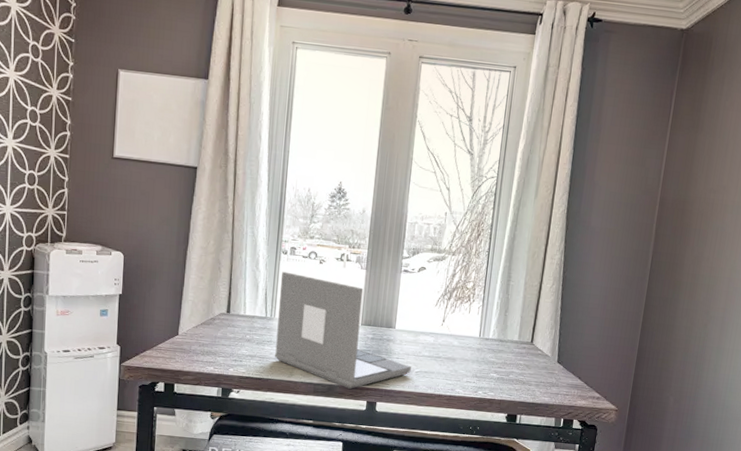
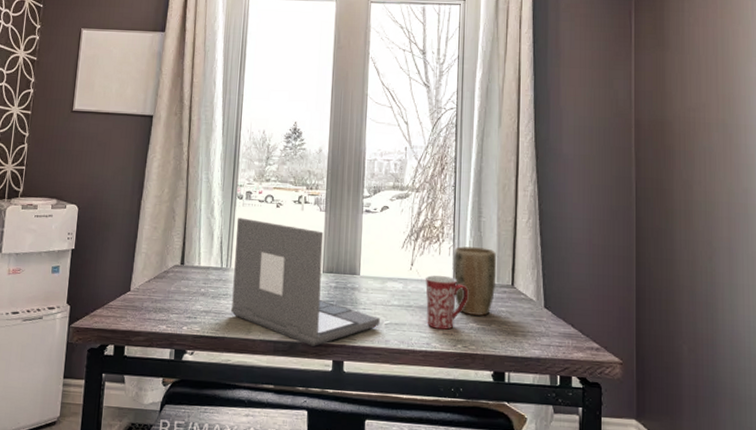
mug: none [453,331,492,378] -> present [425,275,469,330]
plant pot: none [479,306,521,368] -> present [452,246,497,317]

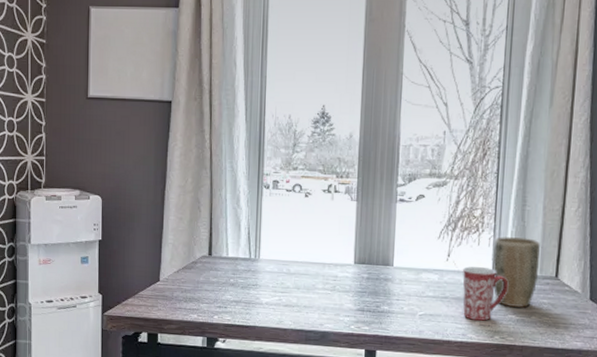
laptop: present [230,217,380,346] -> none [260,207,414,336]

